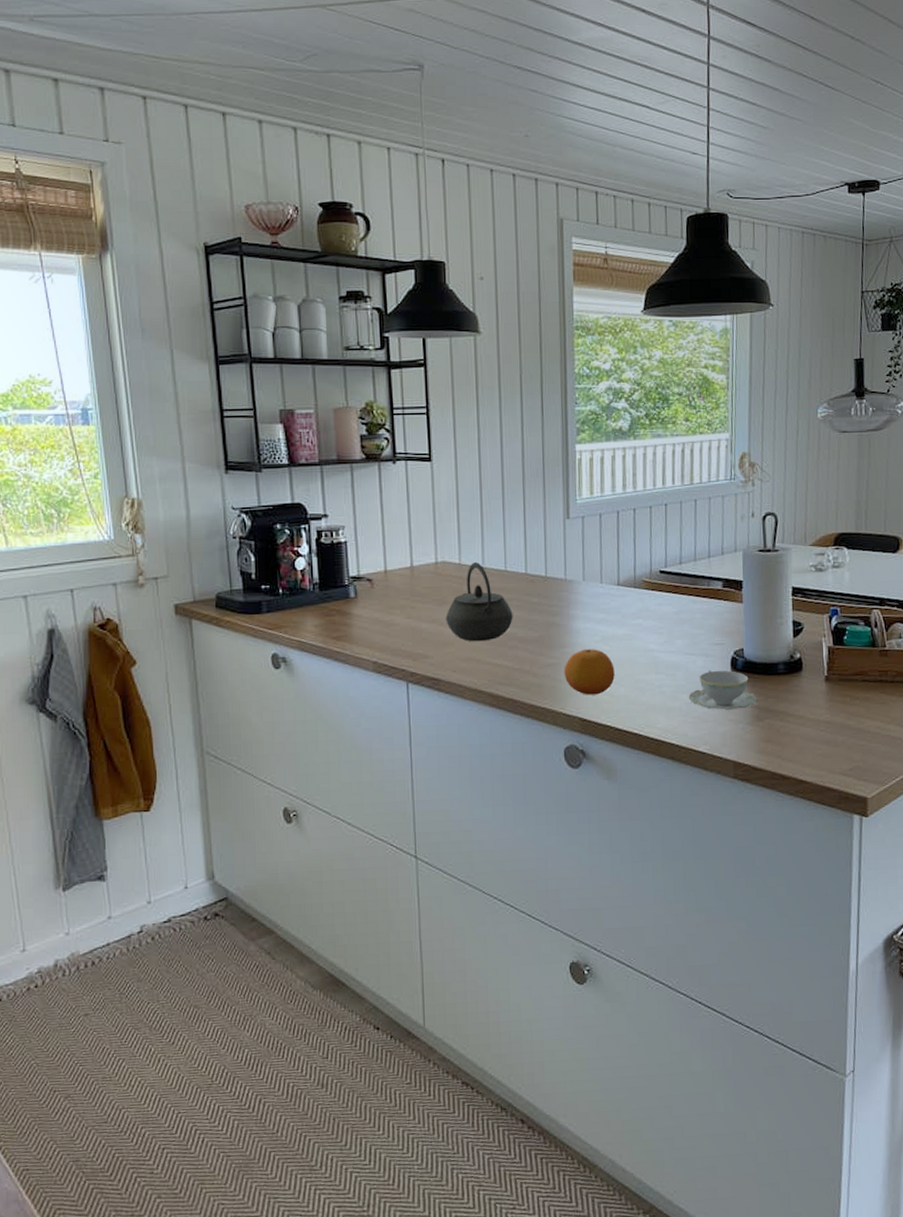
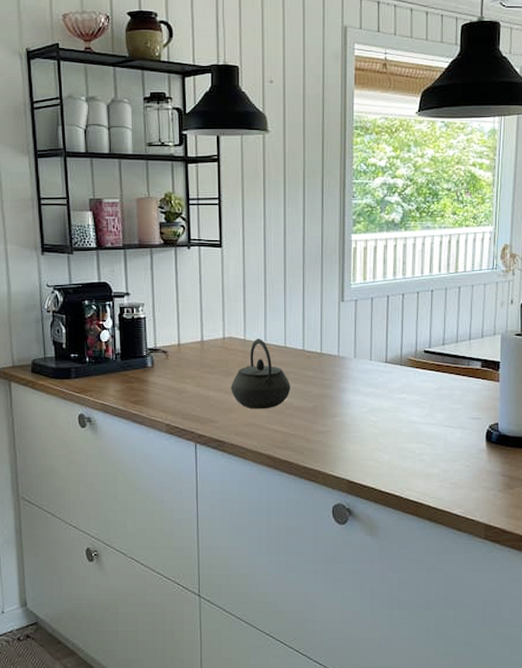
fruit: present [564,649,615,695] -> none [334,419,380,460]
teacup: present [689,670,758,711] -> none [447,442,510,479]

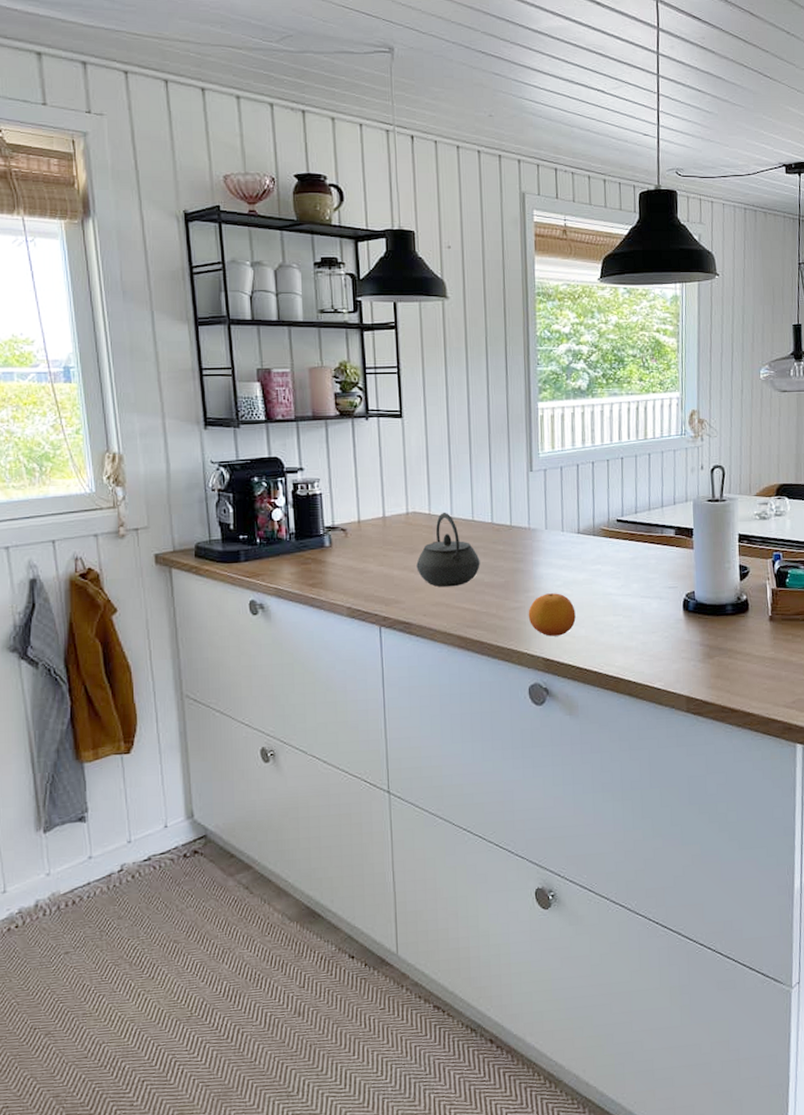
fruit: none [334,419,380,460] -> present [528,593,576,636]

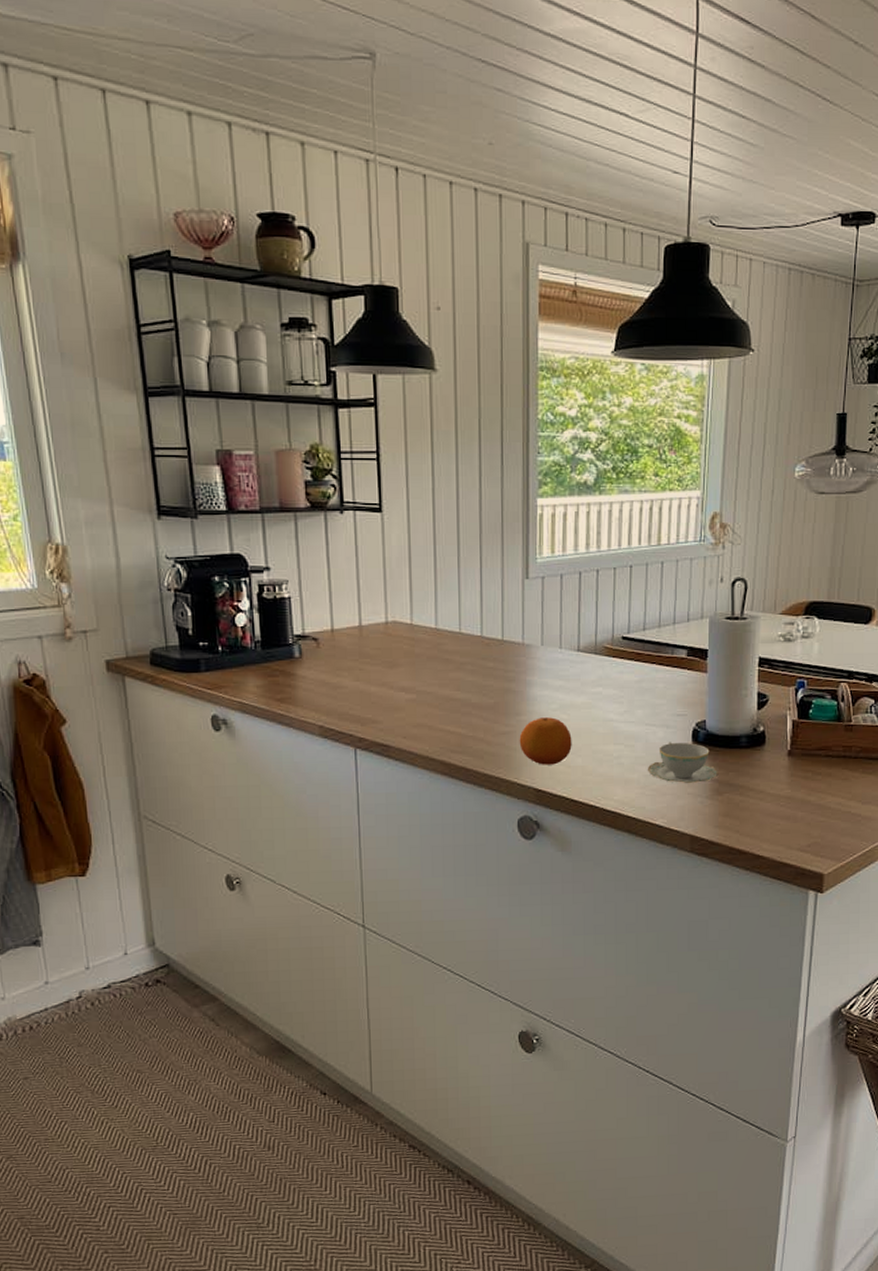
kettle: present [416,512,480,587] -> none [396,622,467,707]
teacup: none [645,612,709,650] -> present [648,742,719,784]

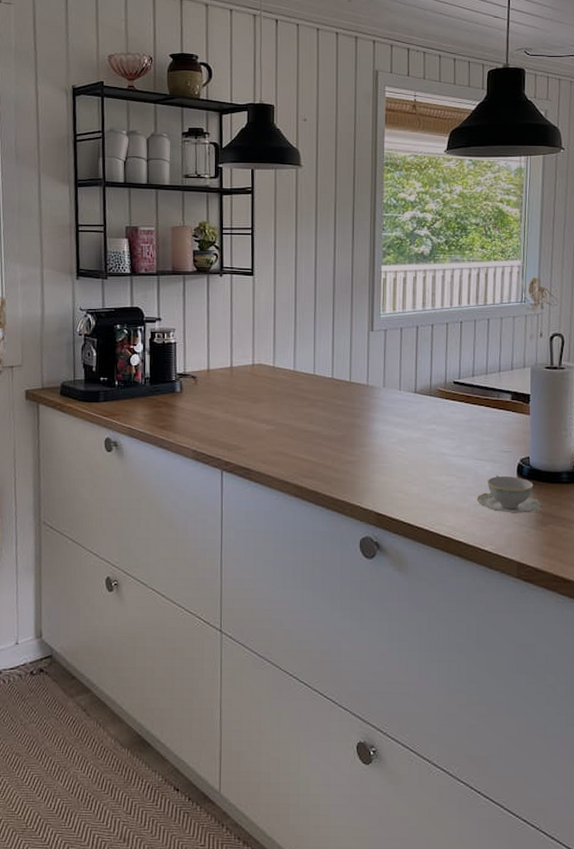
fruit: present [519,717,572,765] -> none [363,449,409,492]

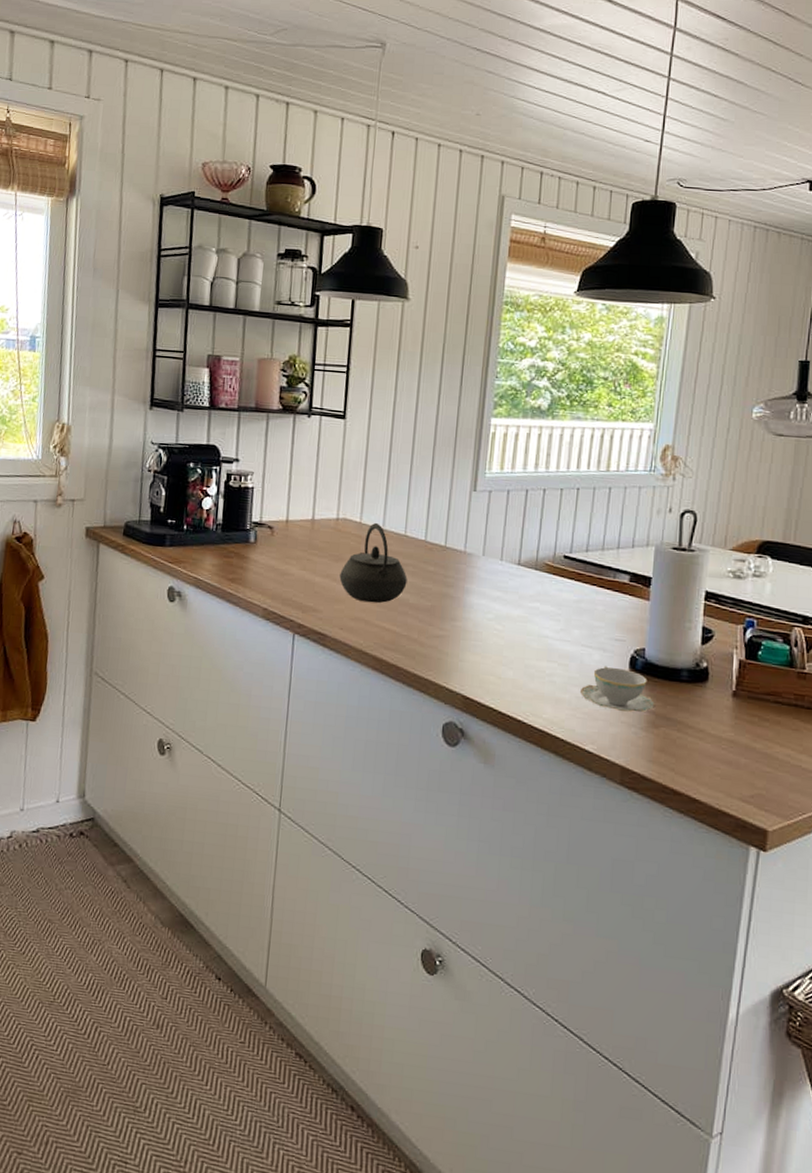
kettle: none [259,365,319,437] -> present [339,522,408,603]

